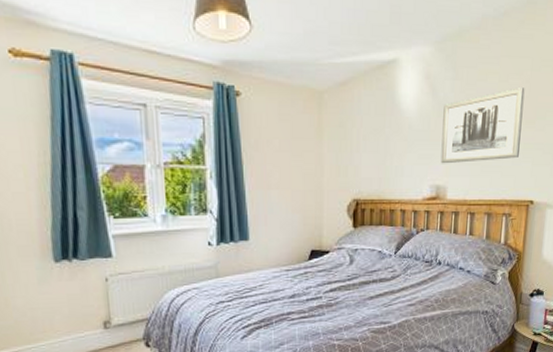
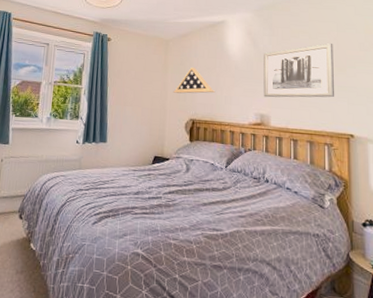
display case: none [331,130,384,167] -> present [173,67,216,94]

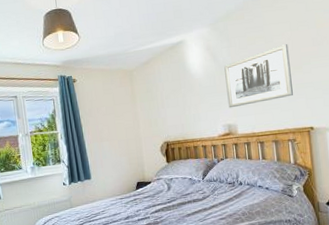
display case: present [173,67,216,94] -> none [144,92,184,121]

